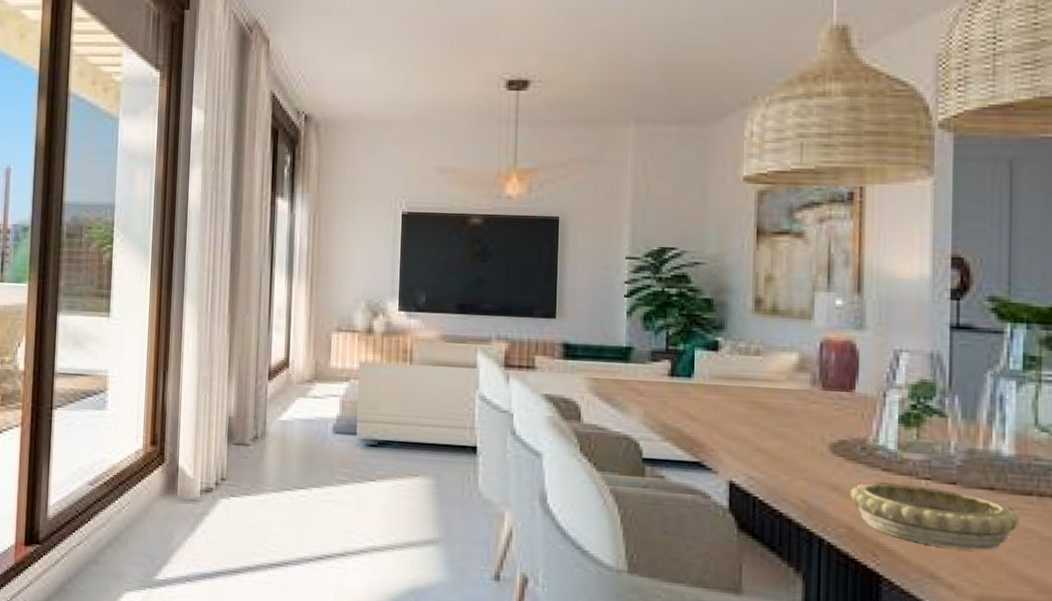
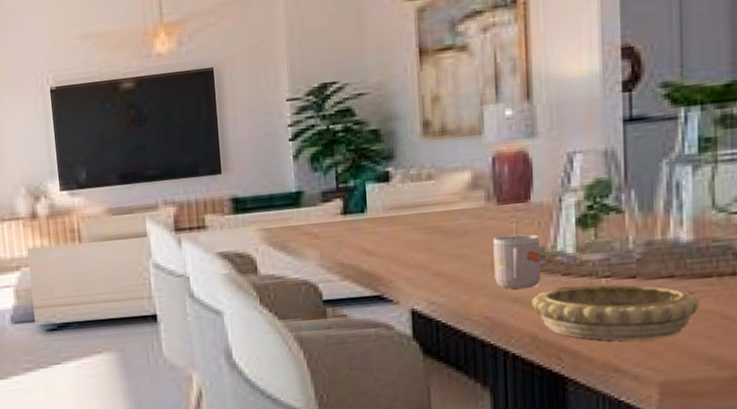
mug: none [815,409,862,478] -> present [493,222,542,289]

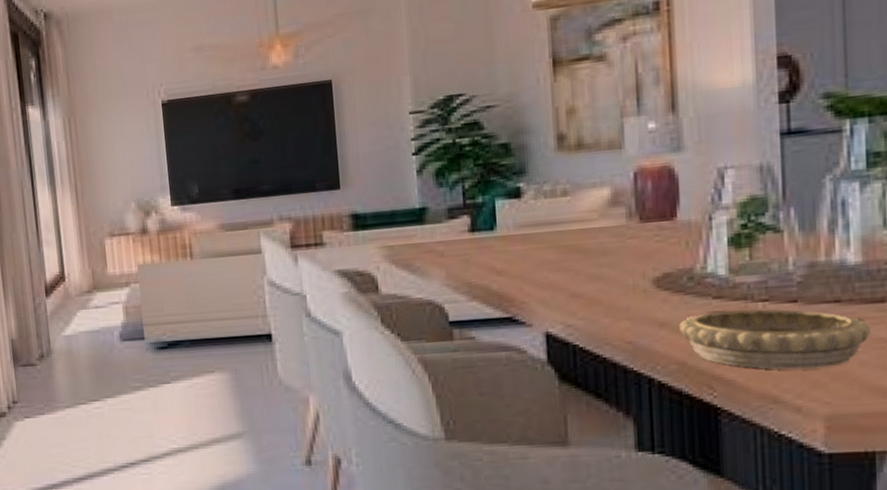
mug: present [493,222,542,289] -> none [635,241,690,313]

